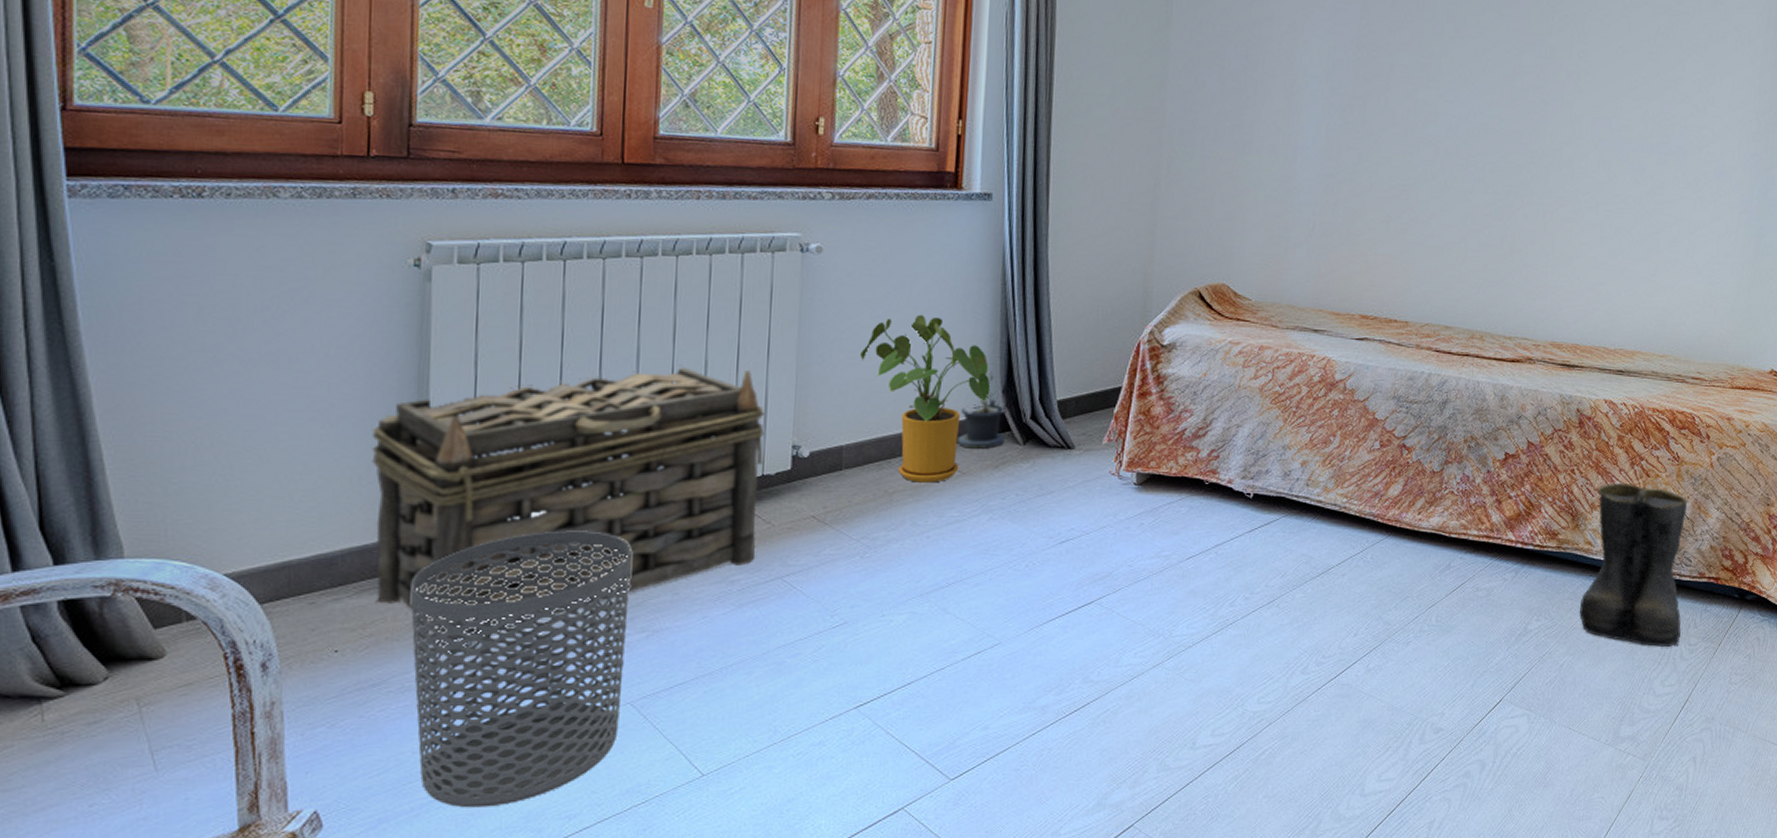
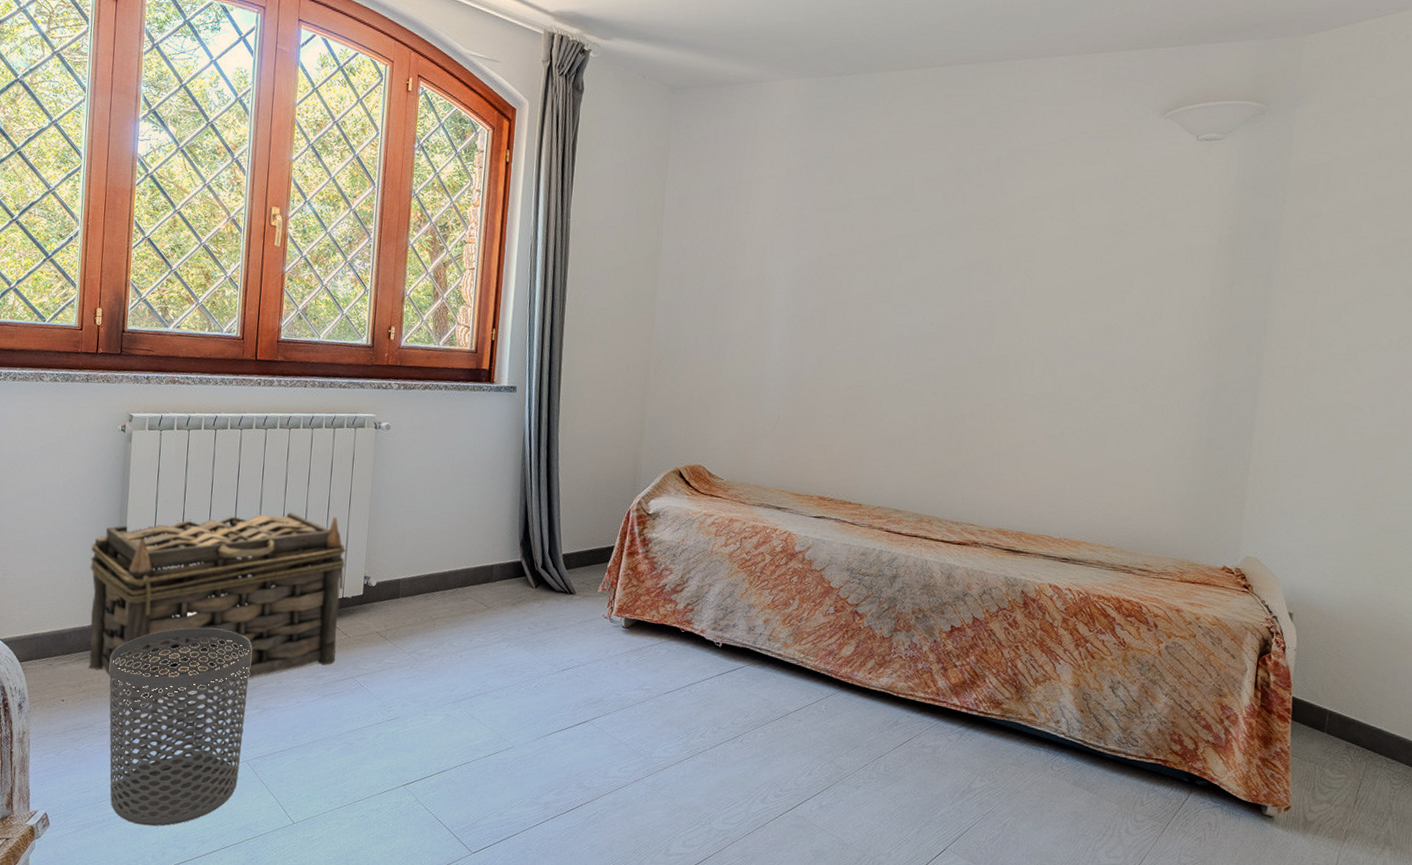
house plant: present [860,314,991,483] -> none [415,480,511,613]
potted plant: present [956,371,1004,449] -> none [484,527,522,590]
boots: present [1579,483,1688,647] -> none [1022,661,1135,821]

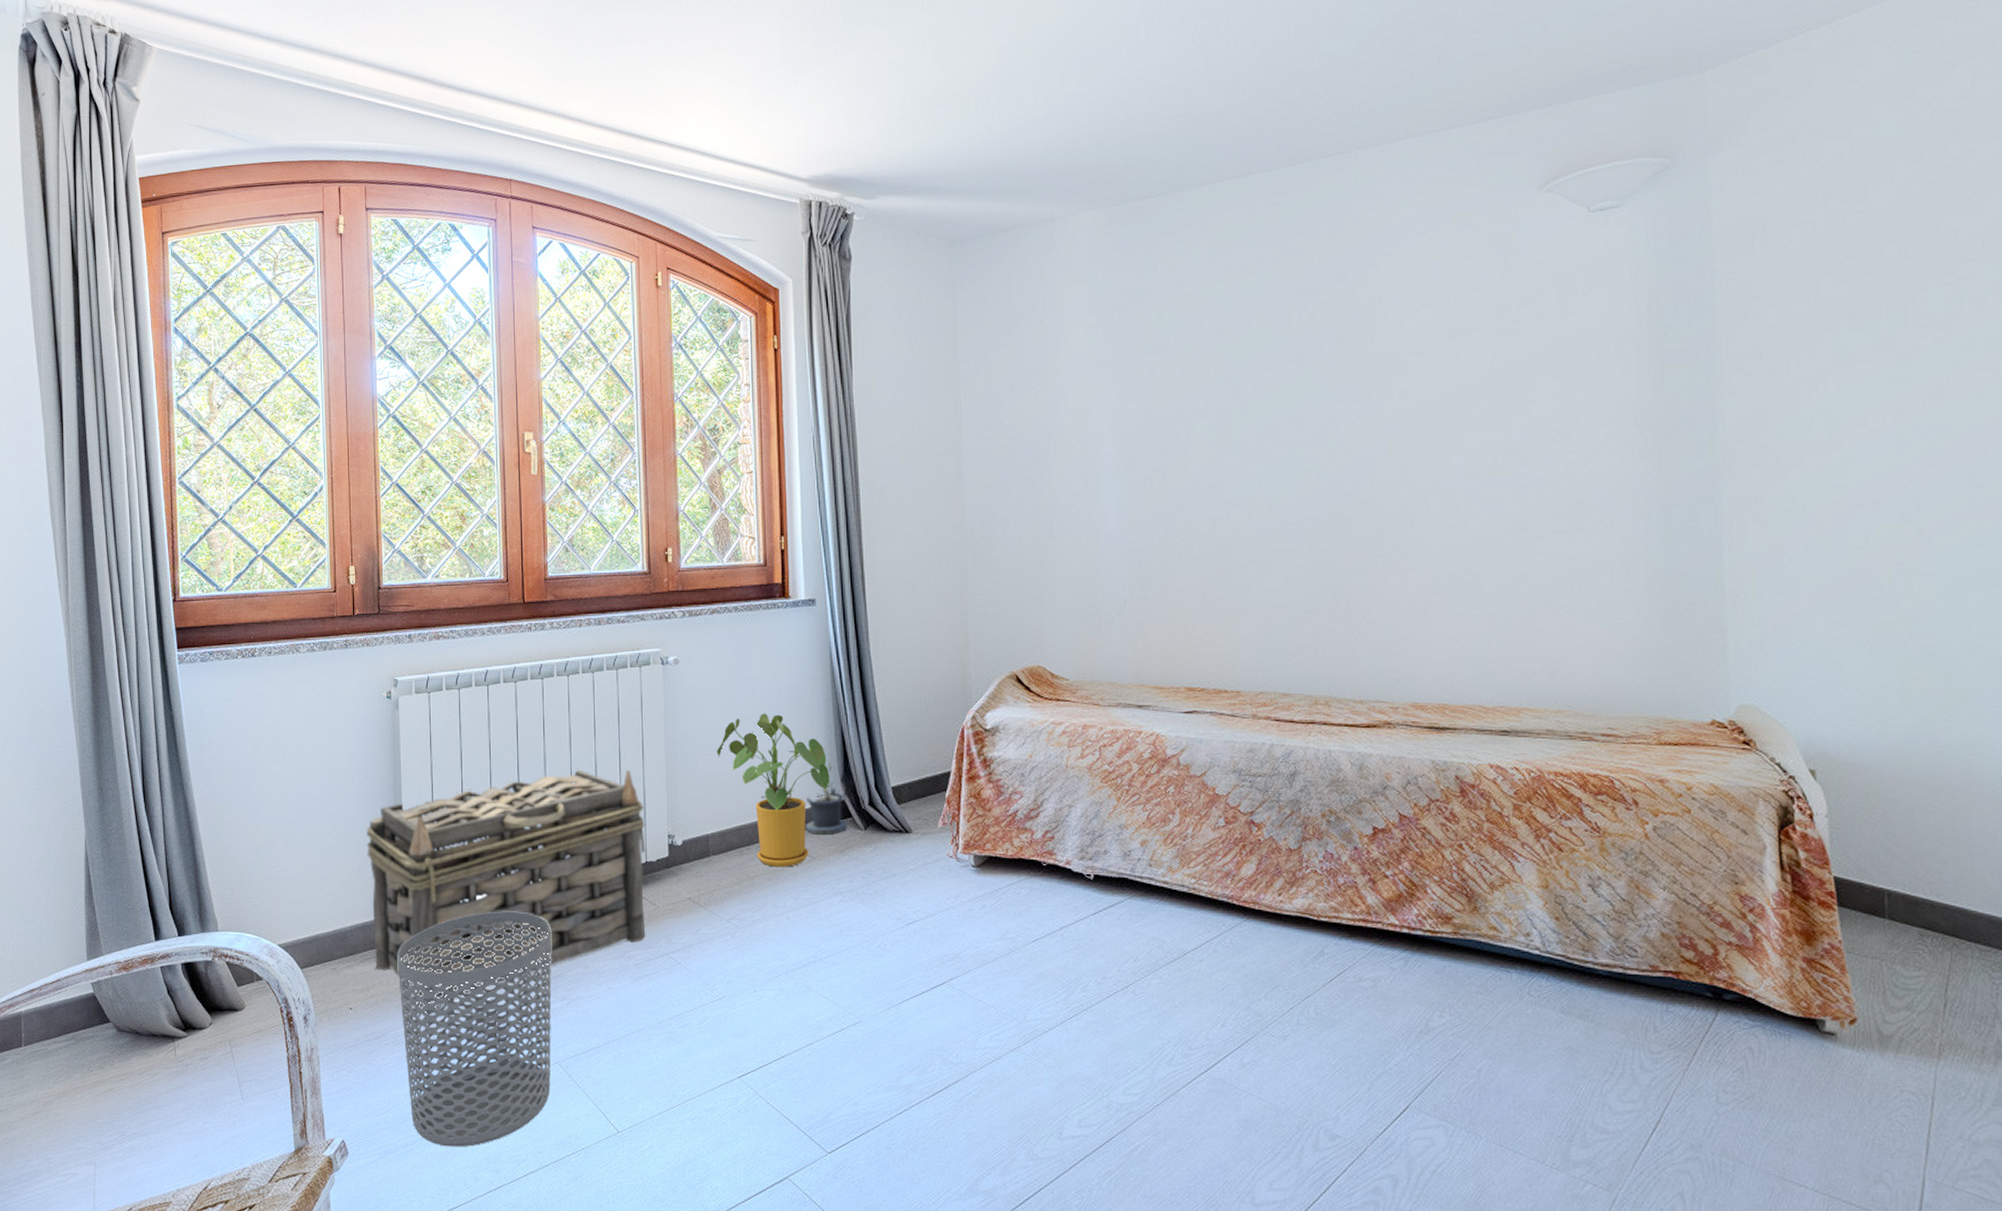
house plant: none [415,480,511,613] -> present [717,713,830,867]
potted plant: none [484,527,522,590] -> present [804,762,847,834]

